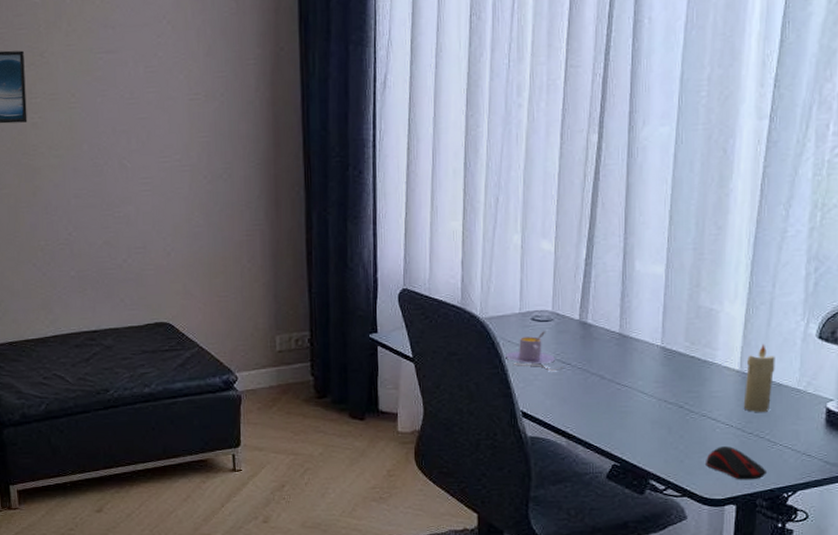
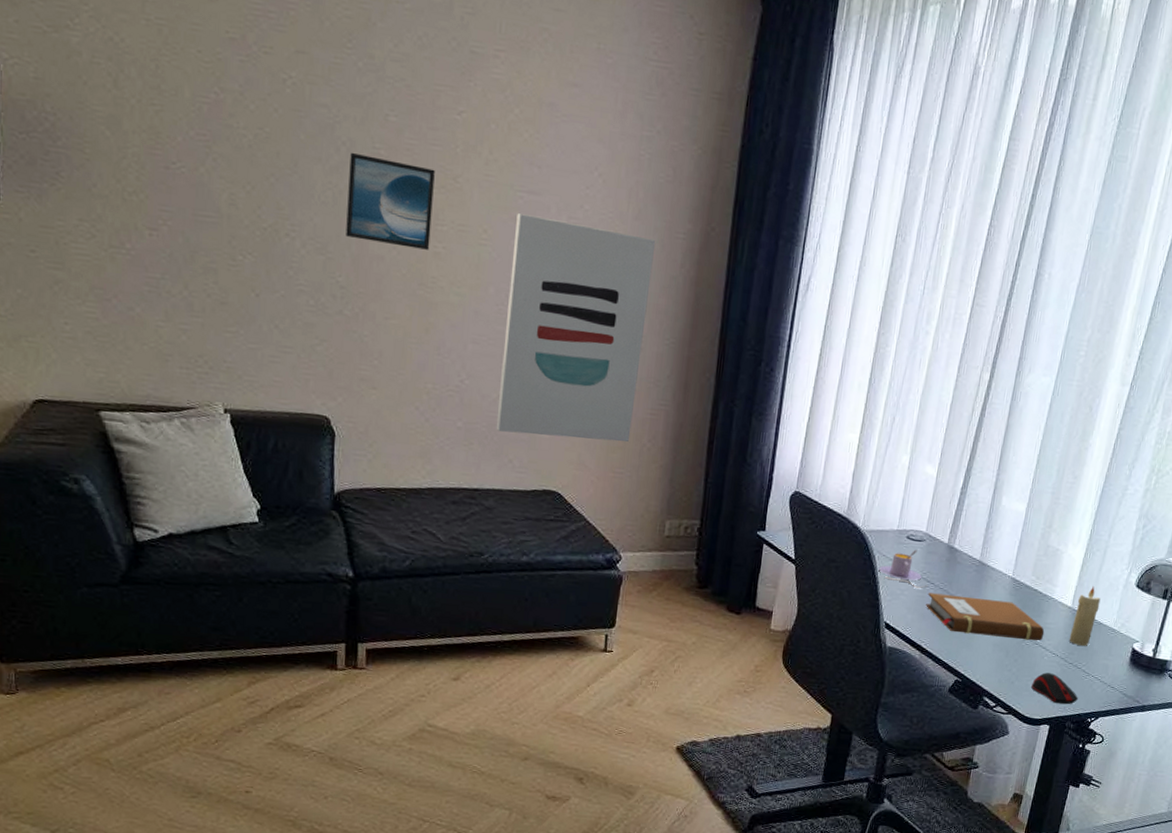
wall art: none [99,70,230,274] -> present [496,213,656,442]
notebook: none [565,373,711,413] -> present [926,593,1045,642]

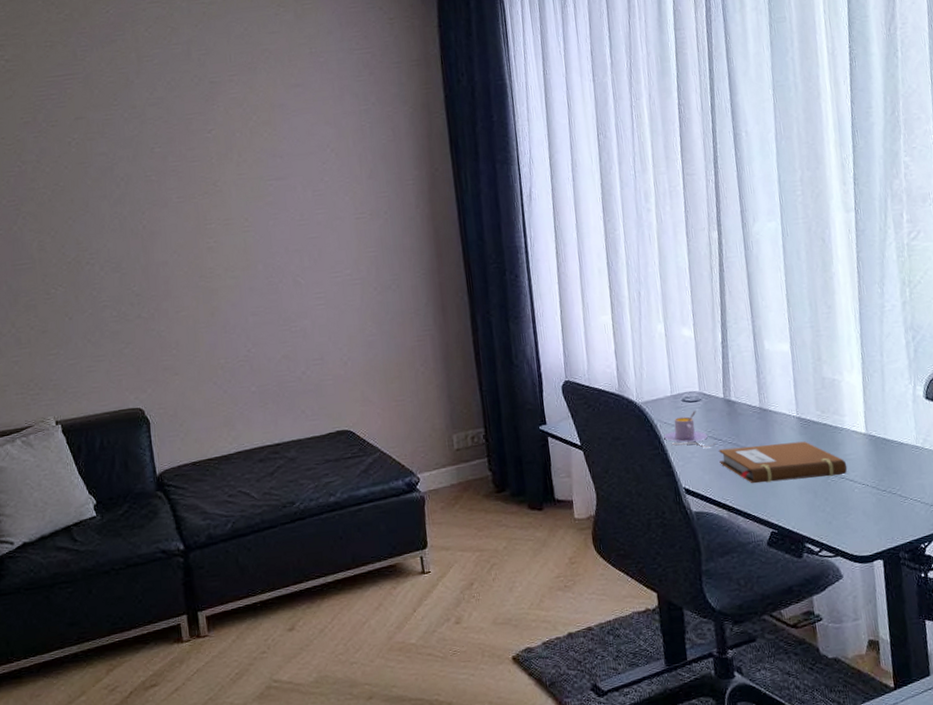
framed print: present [346,152,435,250] -> none [128,181,203,253]
wall art: present [496,213,656,442] -> none [270,190,404,387]
computer mouse: present [1031,673,1079,705] -> none [850,504,905,536]
candle: present [1069,586,1101,646] -> none [870,408,896,471]

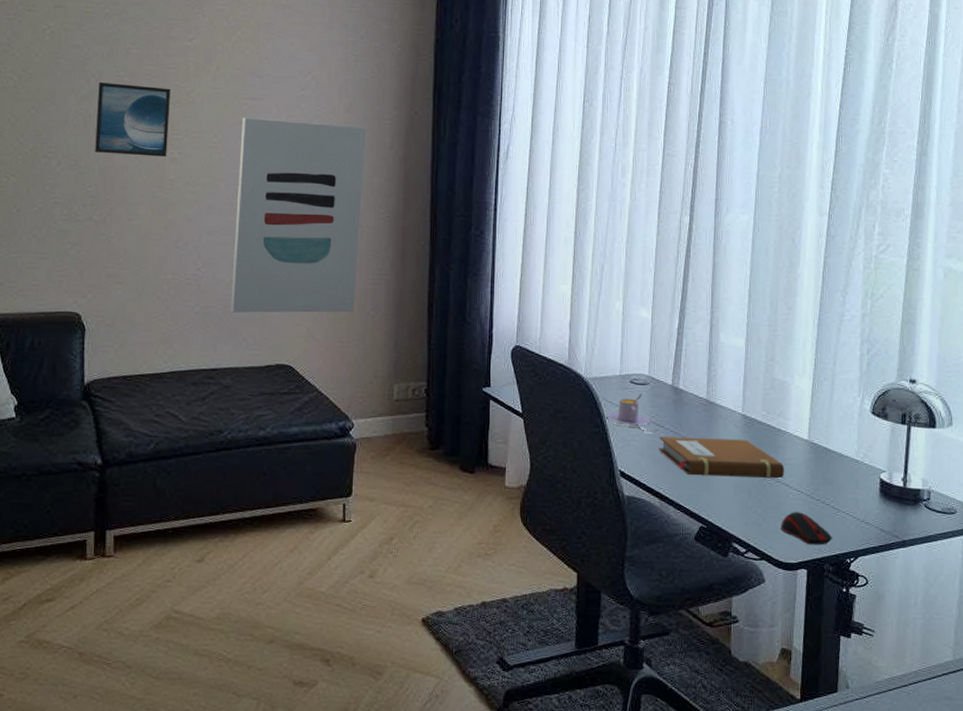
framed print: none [128,181,203,253] -> present [95,81,171,157]
wall art: none [270,190,404,387] -> present [230,117,366,313]
computer mouse: none [850,504,905,536] -> present [781,512,833,545]

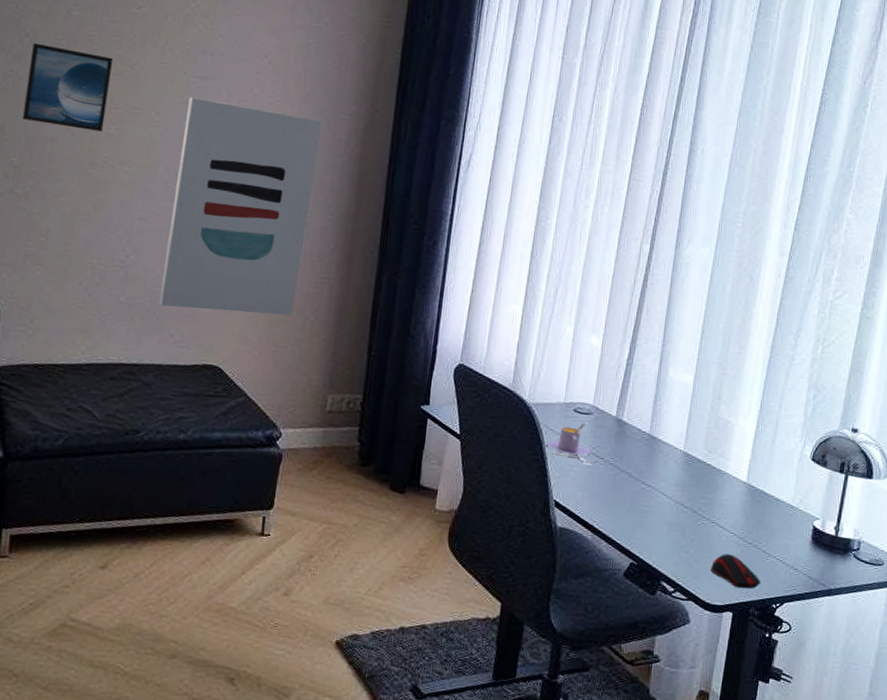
notebook: present [659,436,785,479] -> none [596,468,721,520]

